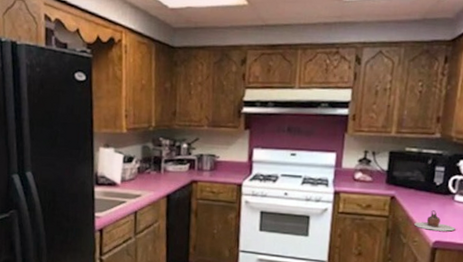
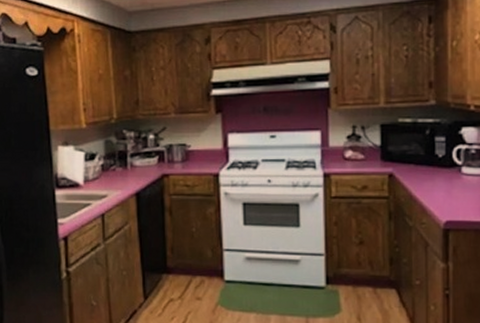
teapot: present [414,210,456,232] -> none [419,186,468,209]

